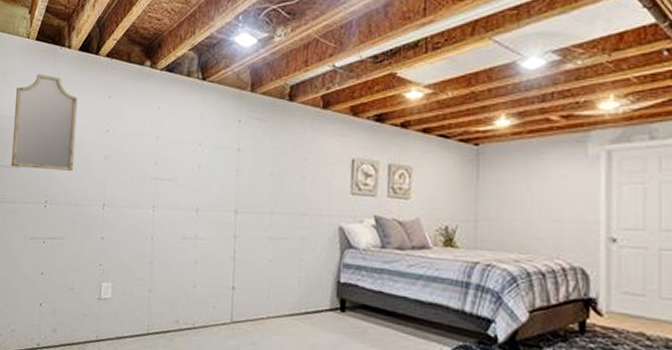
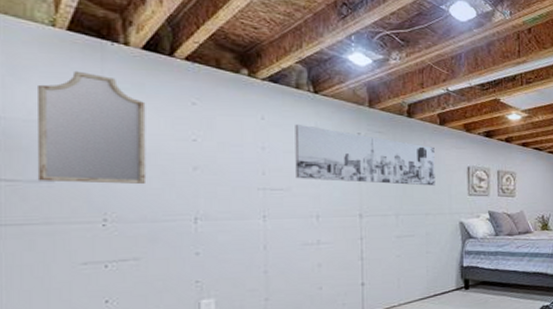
wall art: none [181,112,315,181] -> present [295,124,435,186]

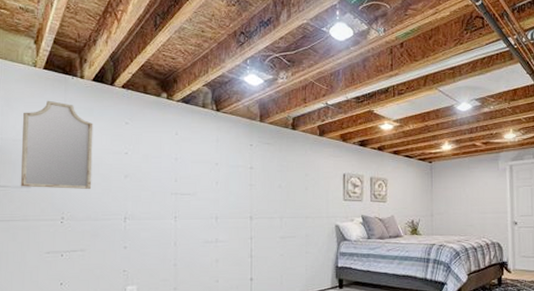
wall art: present [295,124,435,186] -> none [200,138,315,191]

